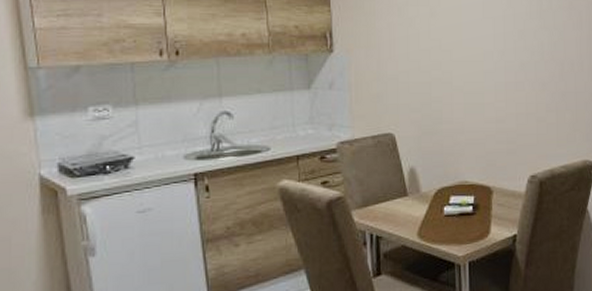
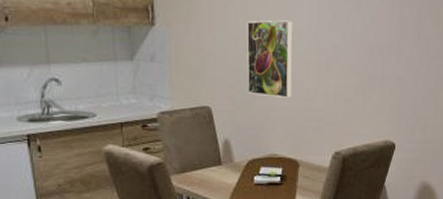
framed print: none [429,41,481,120] -> present [246,20,293,98]

